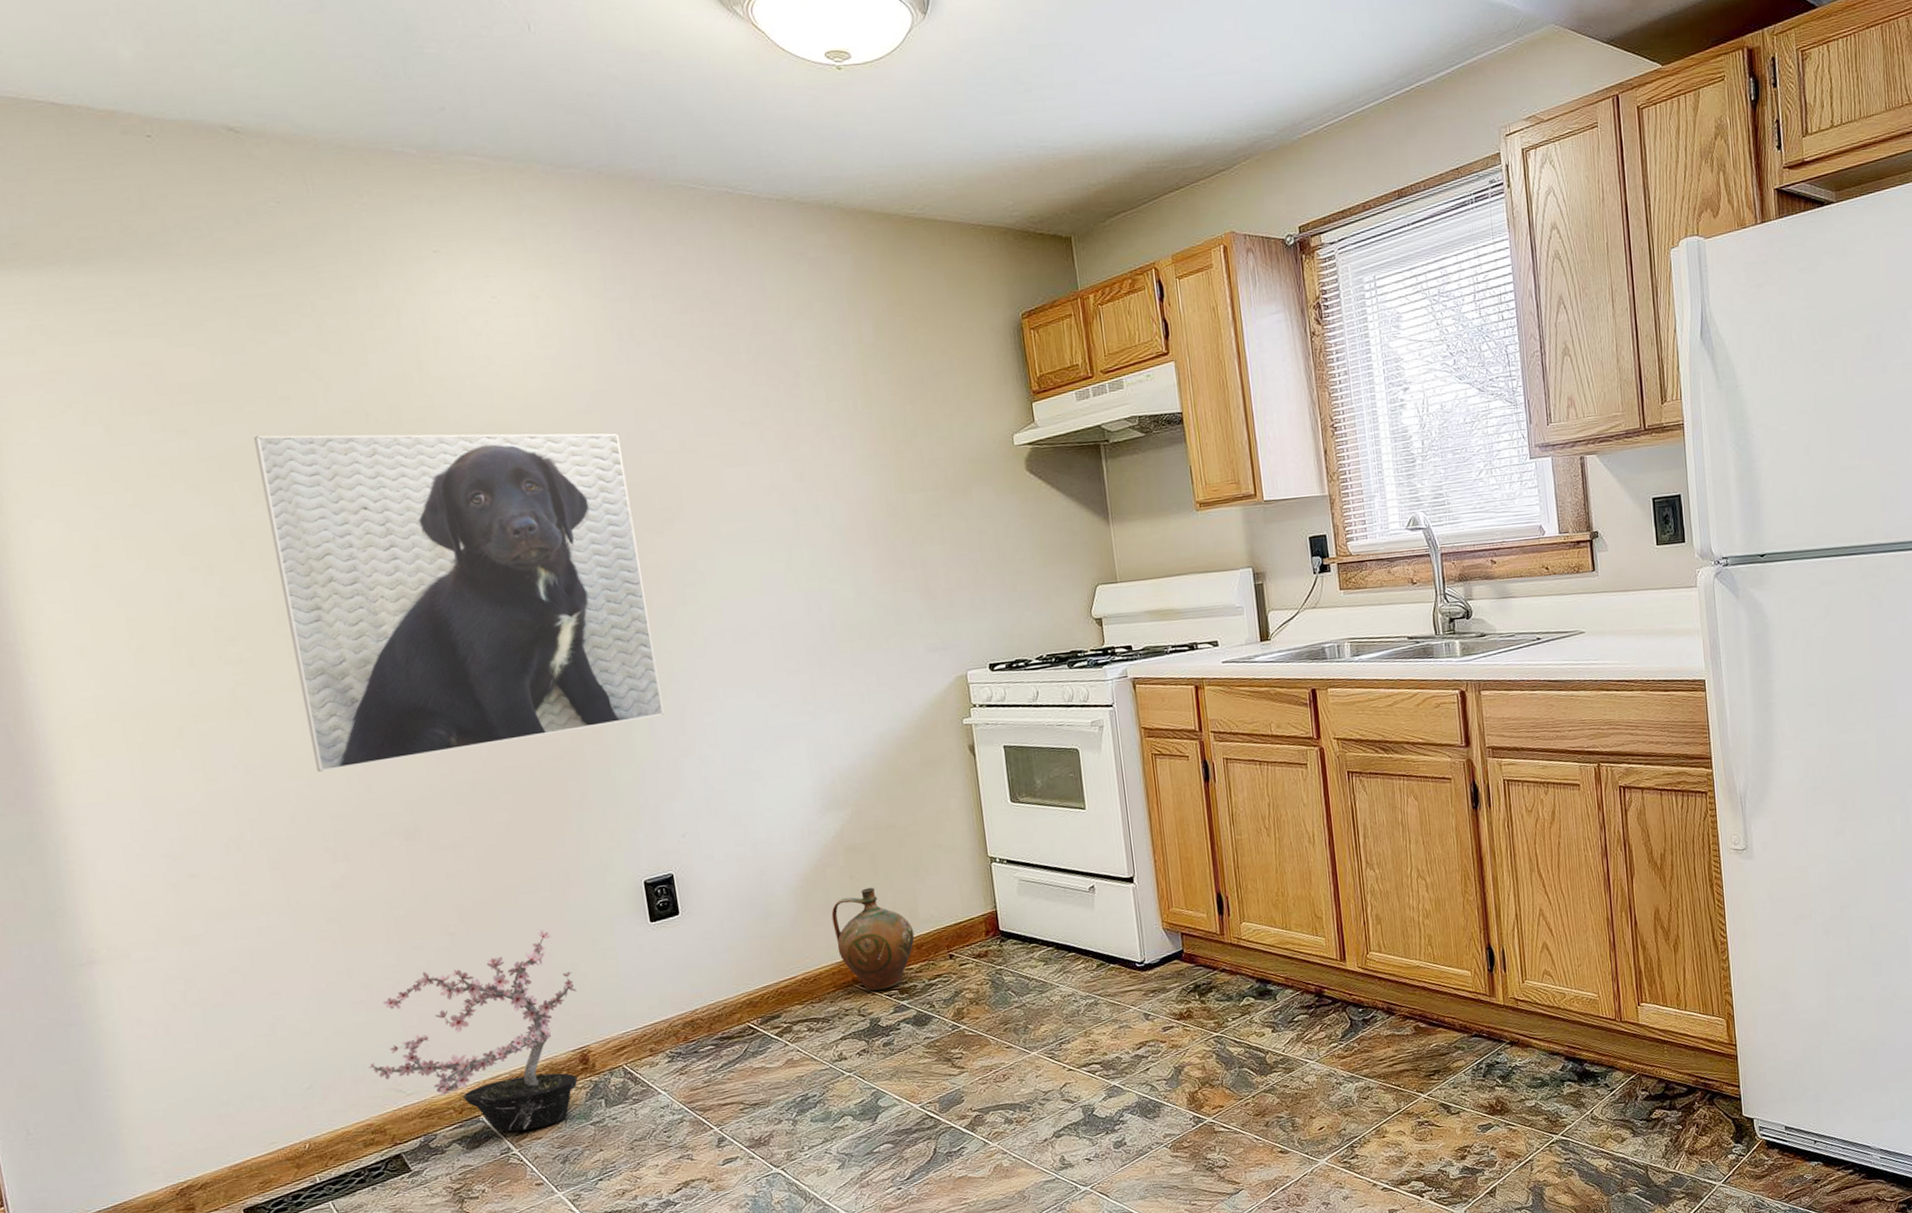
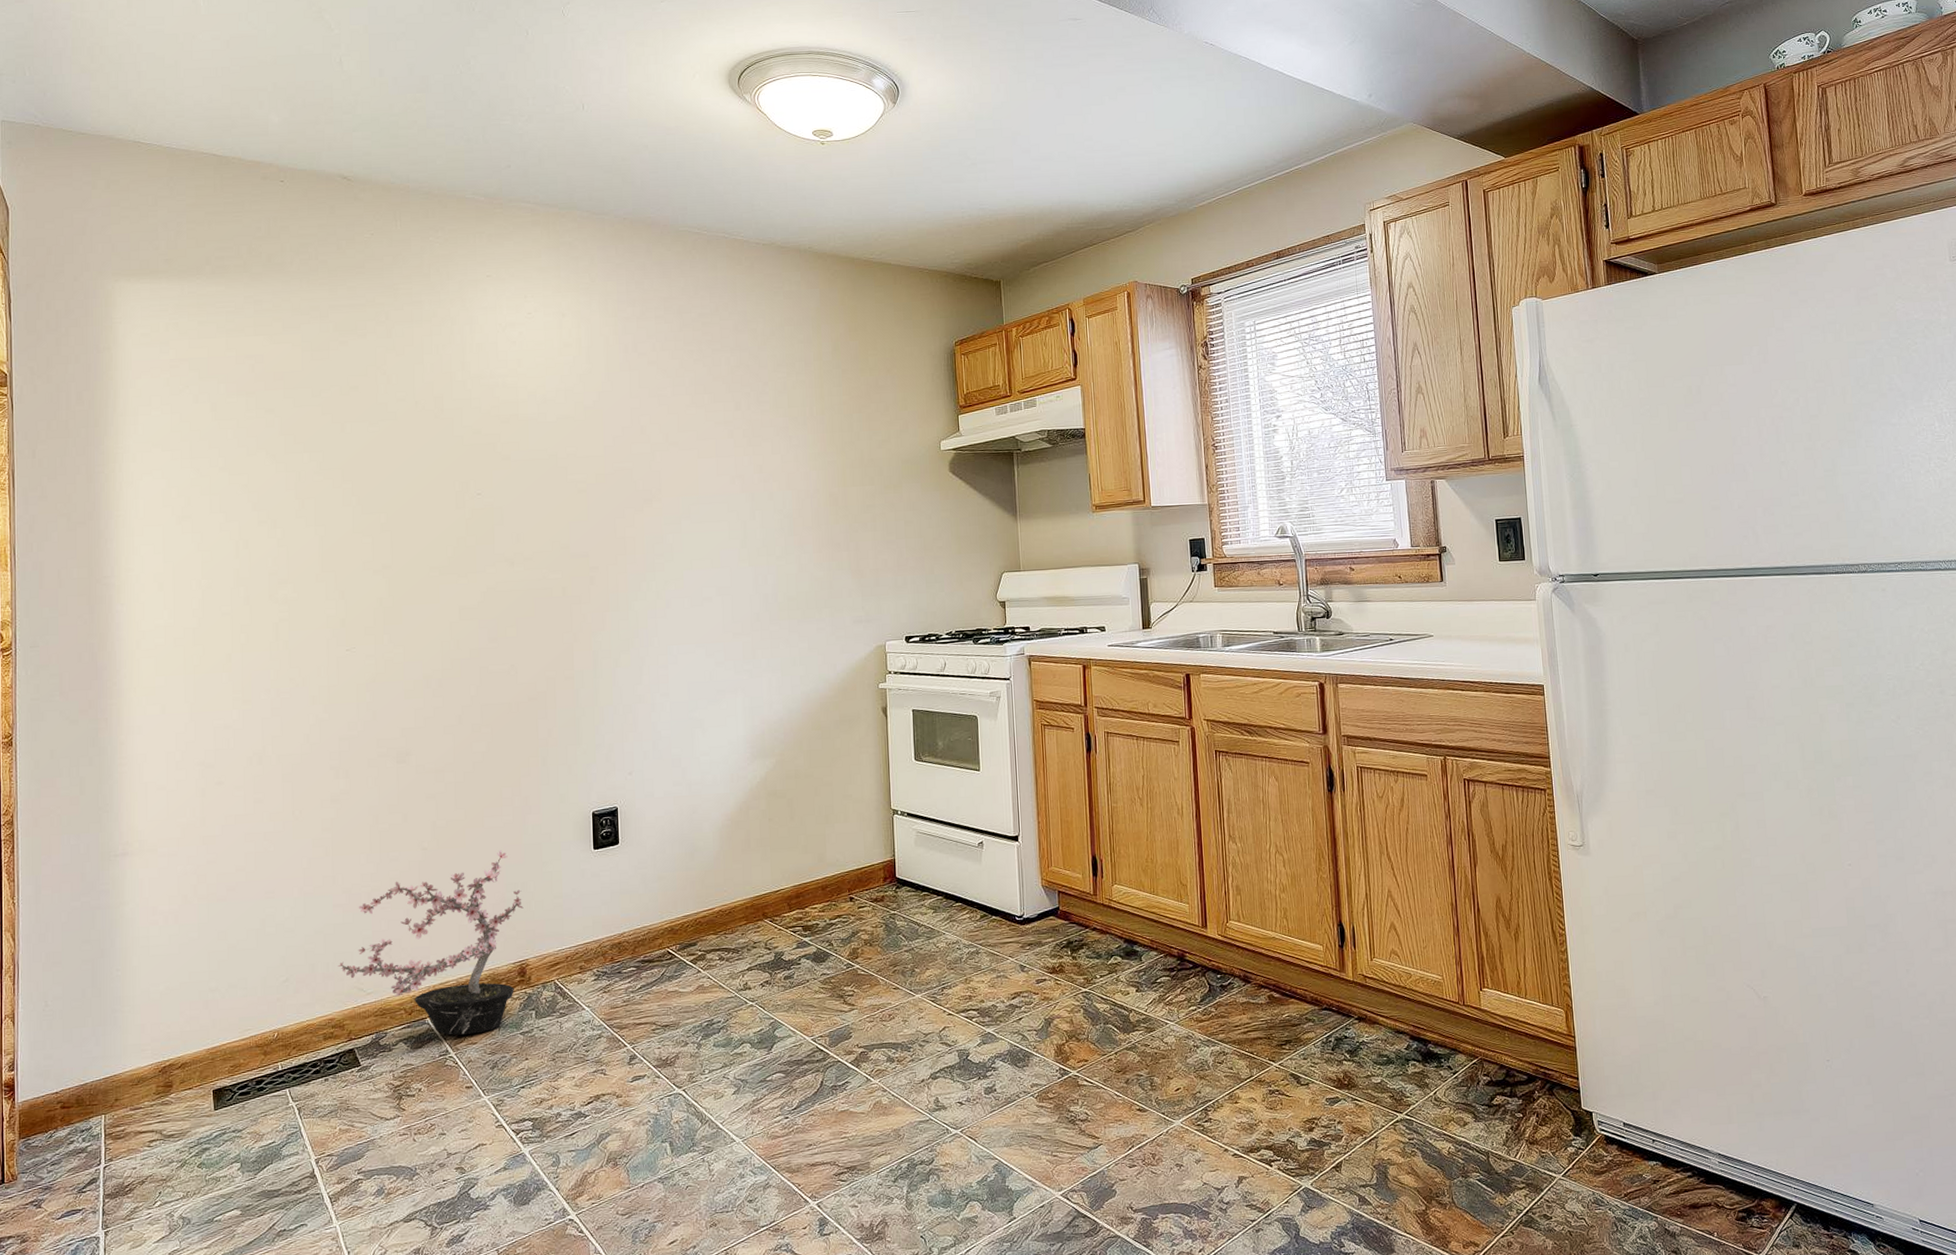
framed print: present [254,433,664,772] -> none [325,416,626,699]
ceramic jug: present [831,887,915,991] -> none [750,830,821,926]

